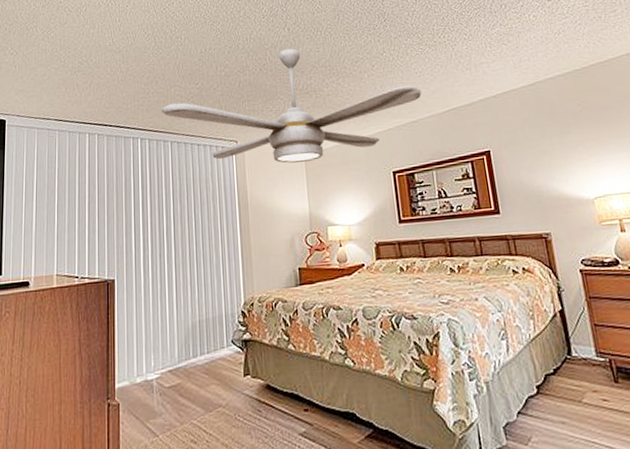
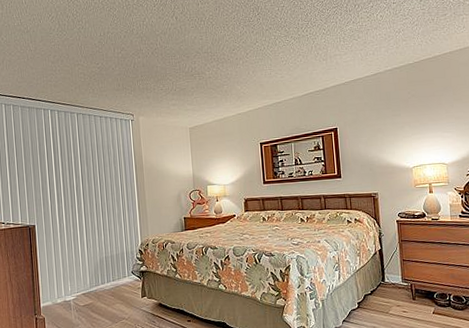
ceiling fan: present [160,48,422,164] -> none [67,35,286,134]

